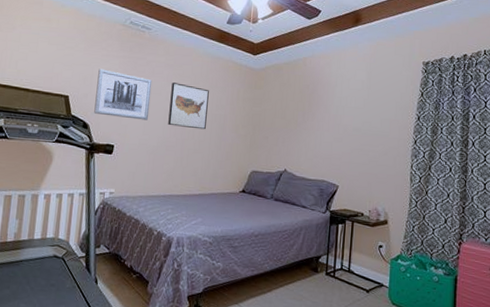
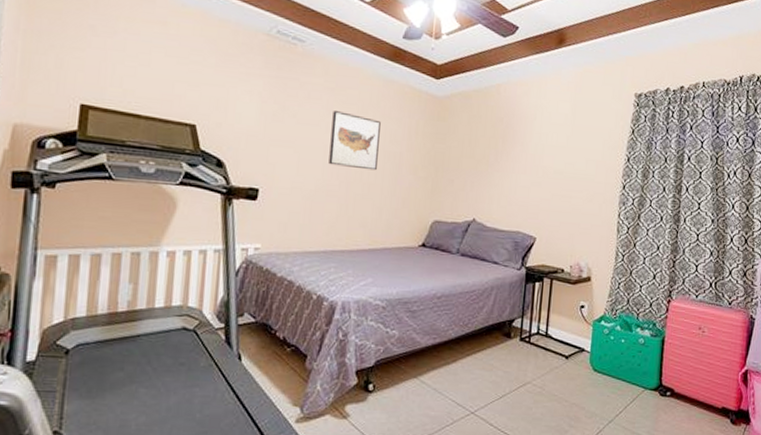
wall art: present [94,68,153,120] -> none [231,90,308,158]

